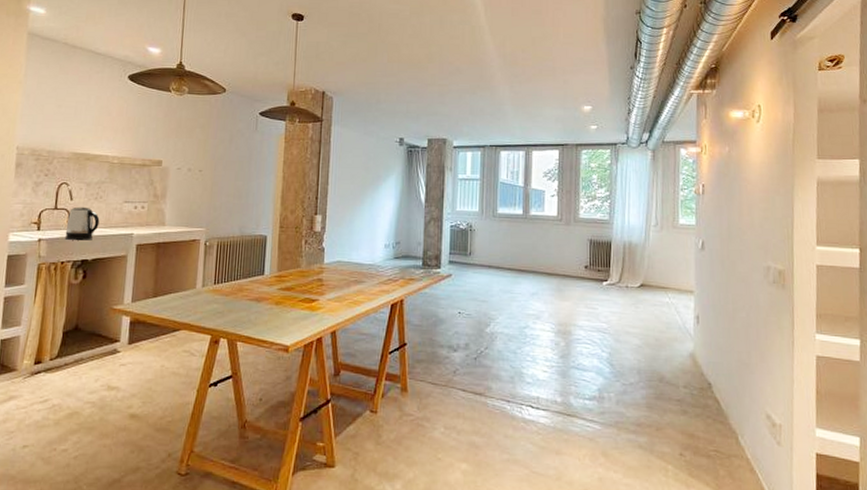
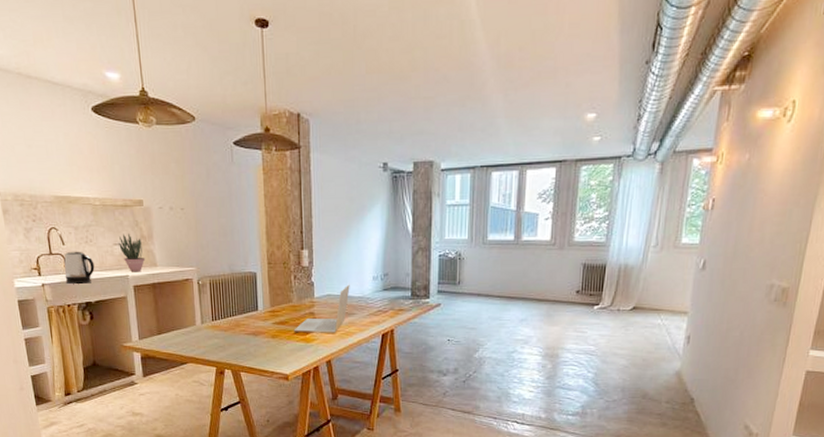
potted plant: none [129,192,155,231] -> present [119,234,146,273]
laptop: none [299,251,361,302] -> present [293,284,350,333]

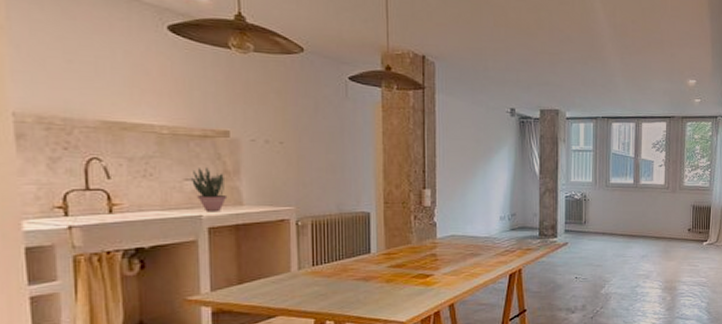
kettle: present [63,251,95,284] -> none [106,186,154,226]
laptop: present [293,284,350,333] -> none [412,224,476,276]

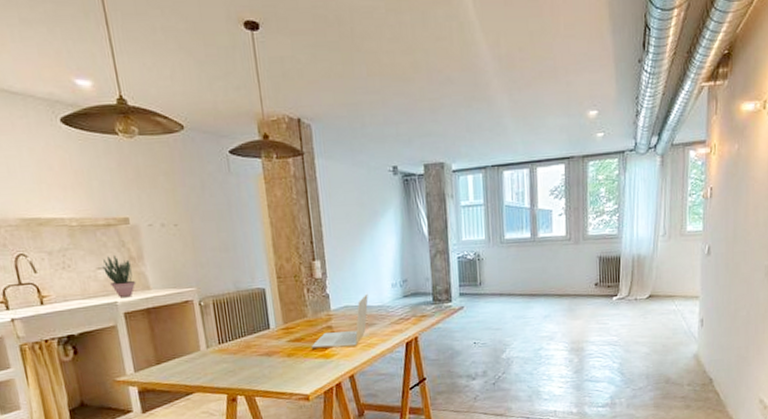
laptop: none [412,224,476,276] -> present [311,293,369,350]

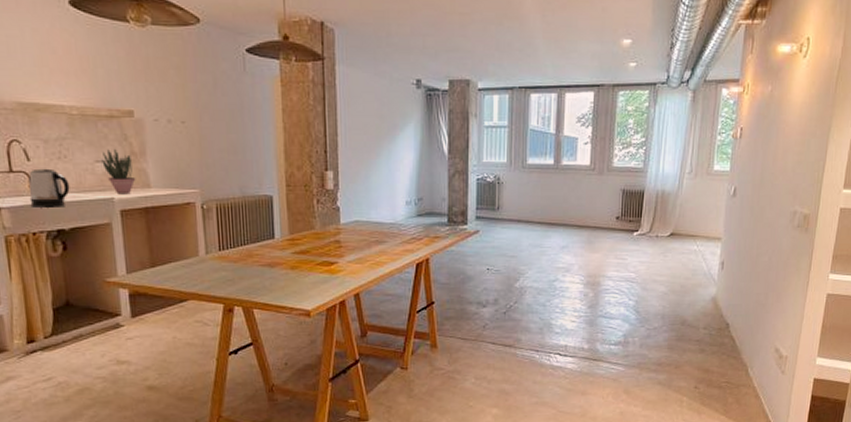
kettle: none [36,278,76,316] -> present [28,168,70,207]
laptop: present [311,293,369,350] -> none [316,209,381,264]

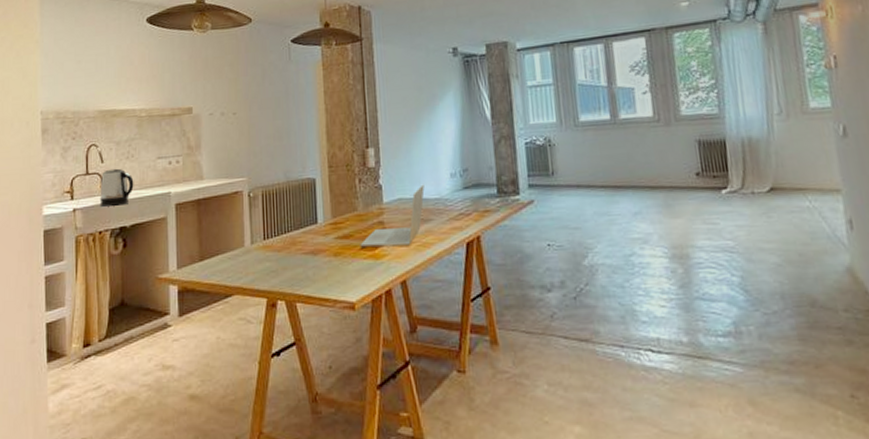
potted plant: present [102,149,136,195] -> none [163,145,191,189]
laptop: none [316,209,381,264] -> present [360,184,425,248]

